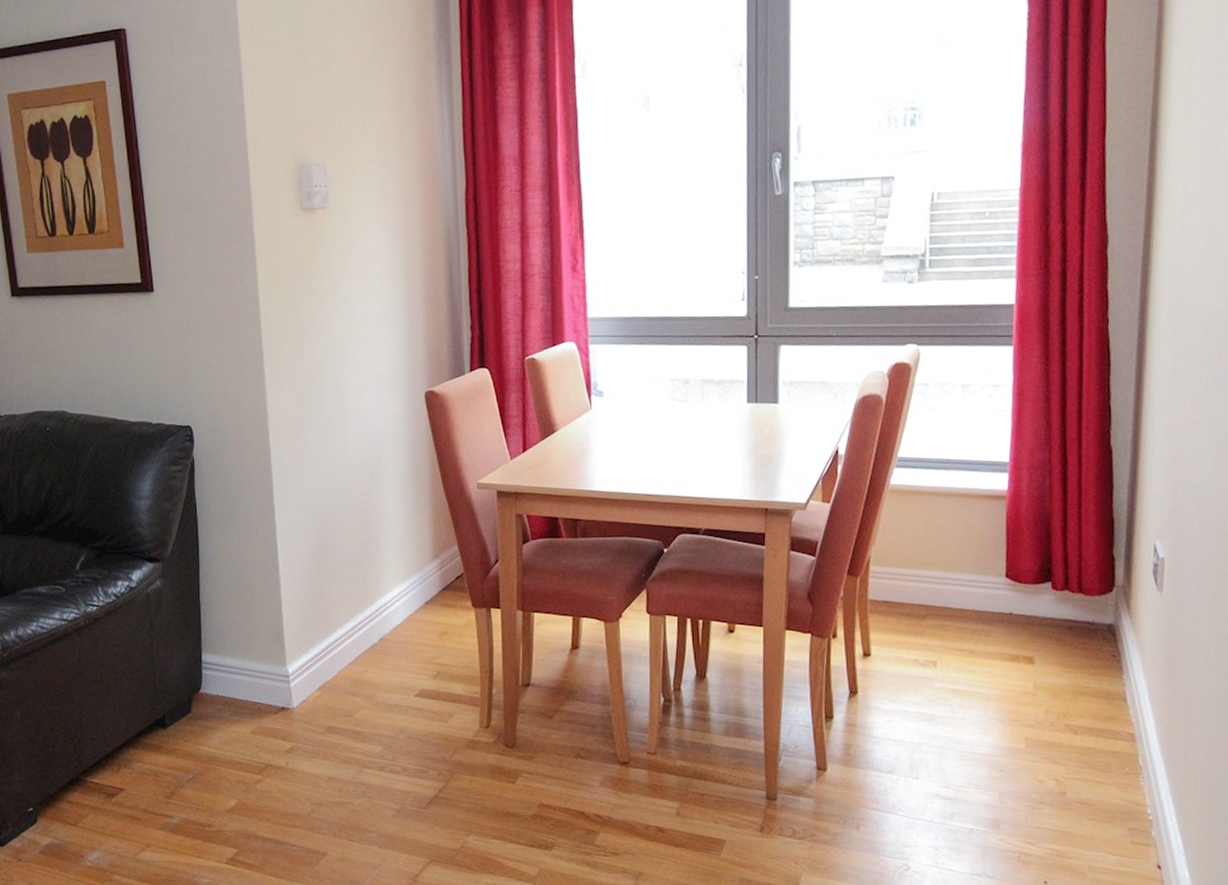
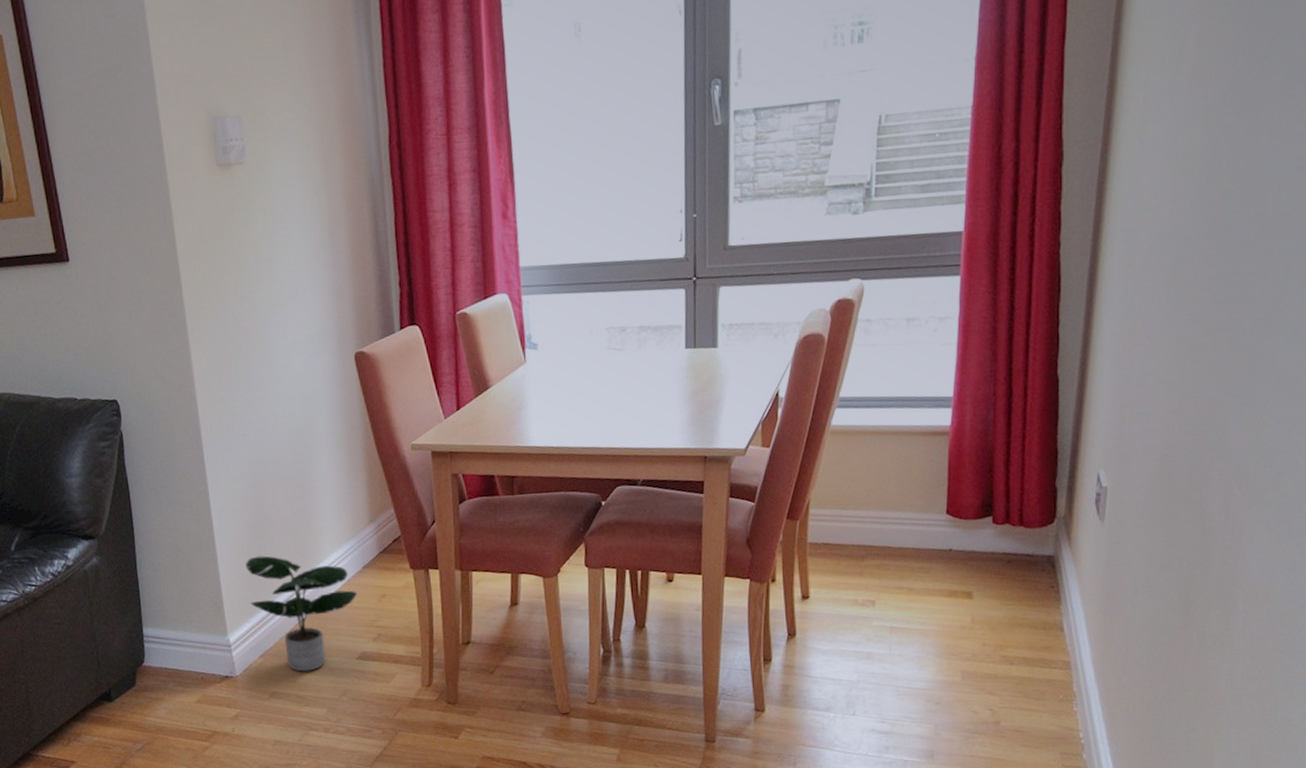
potted plant: none [308,587,419,707] -> present [245,556,358,672]

